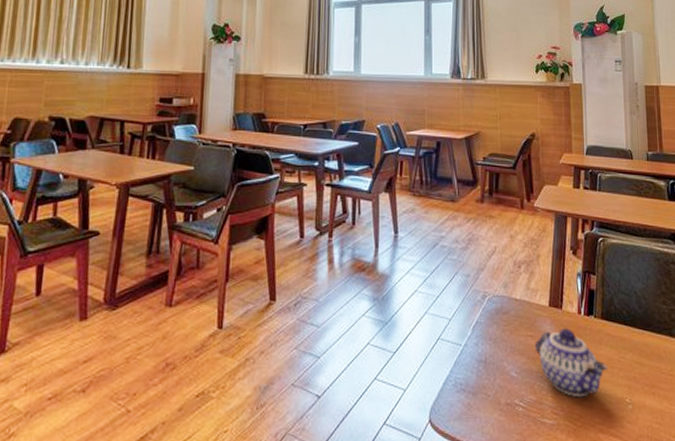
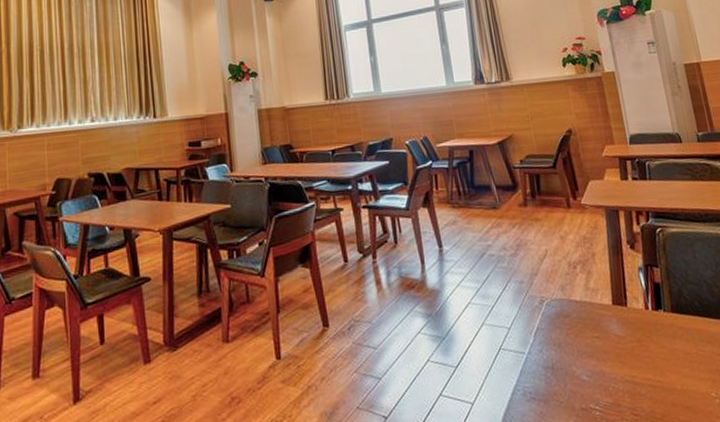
teapot: present [534,328,608,397] -> none [602,325,687,396]

